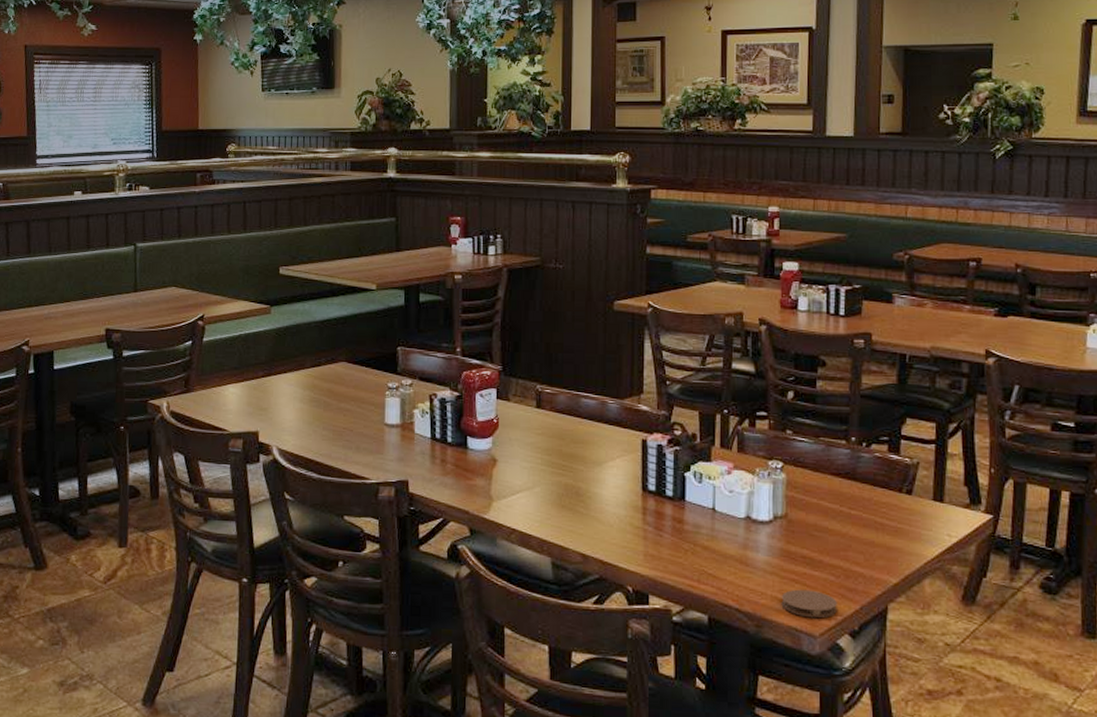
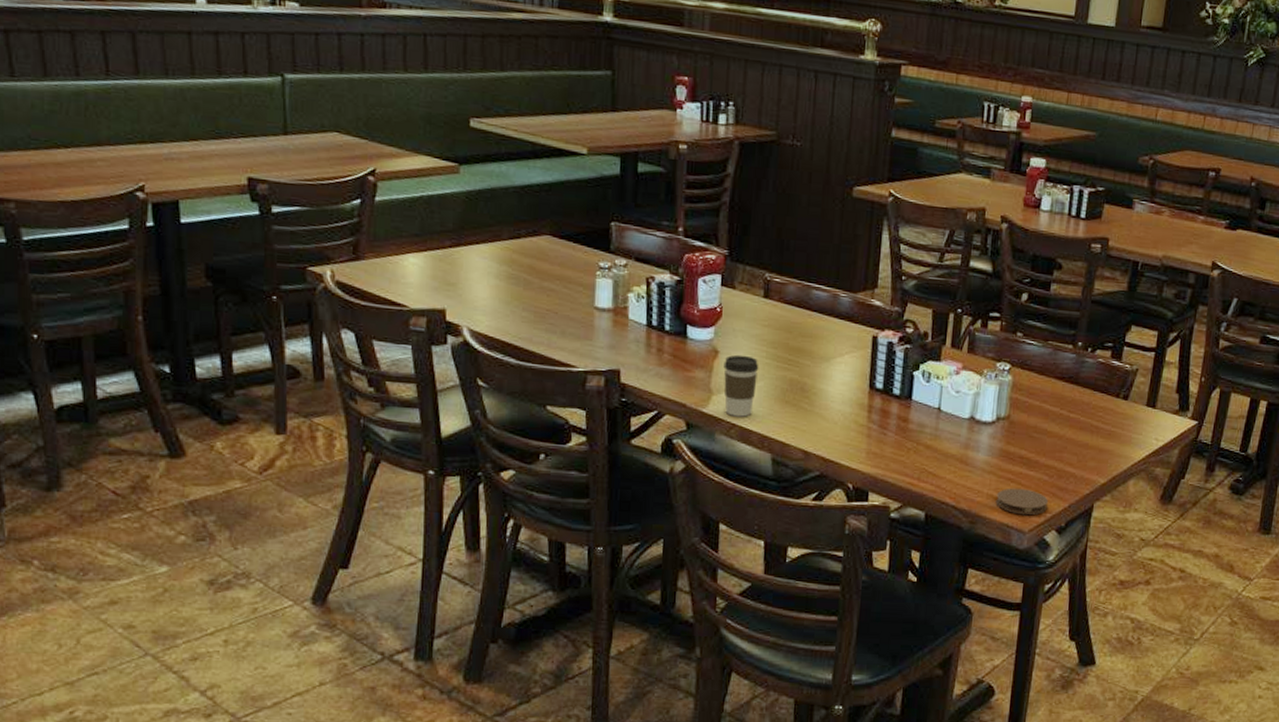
coffee cup: none [502,462,535,522] -> present [723,354,759,417]

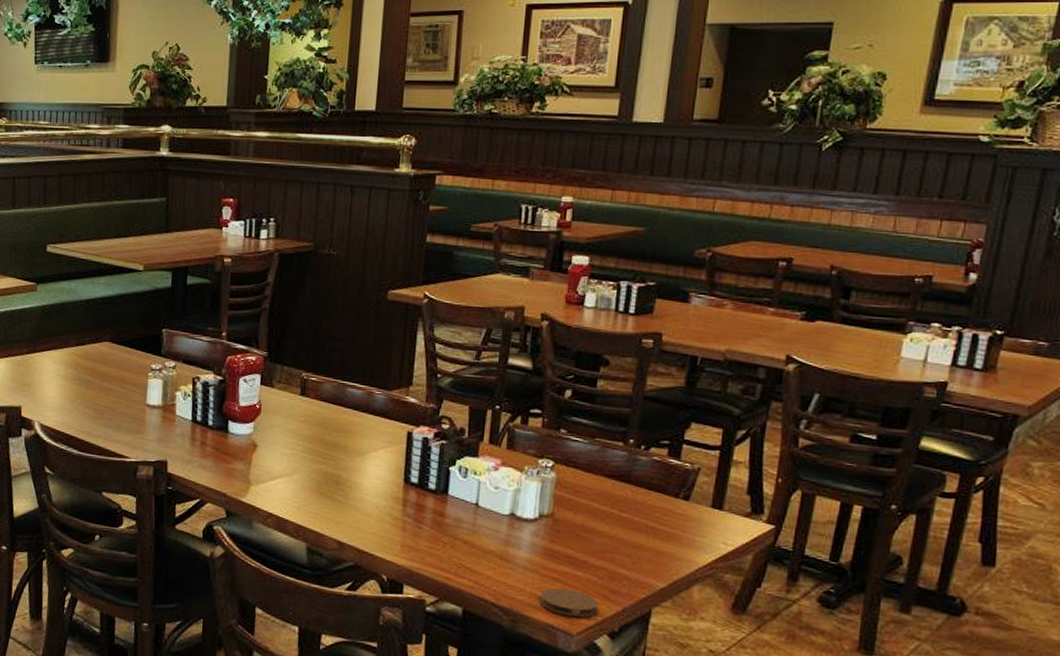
coffee cup: present [723,354,759,417] -> none [261,448,296,507]

